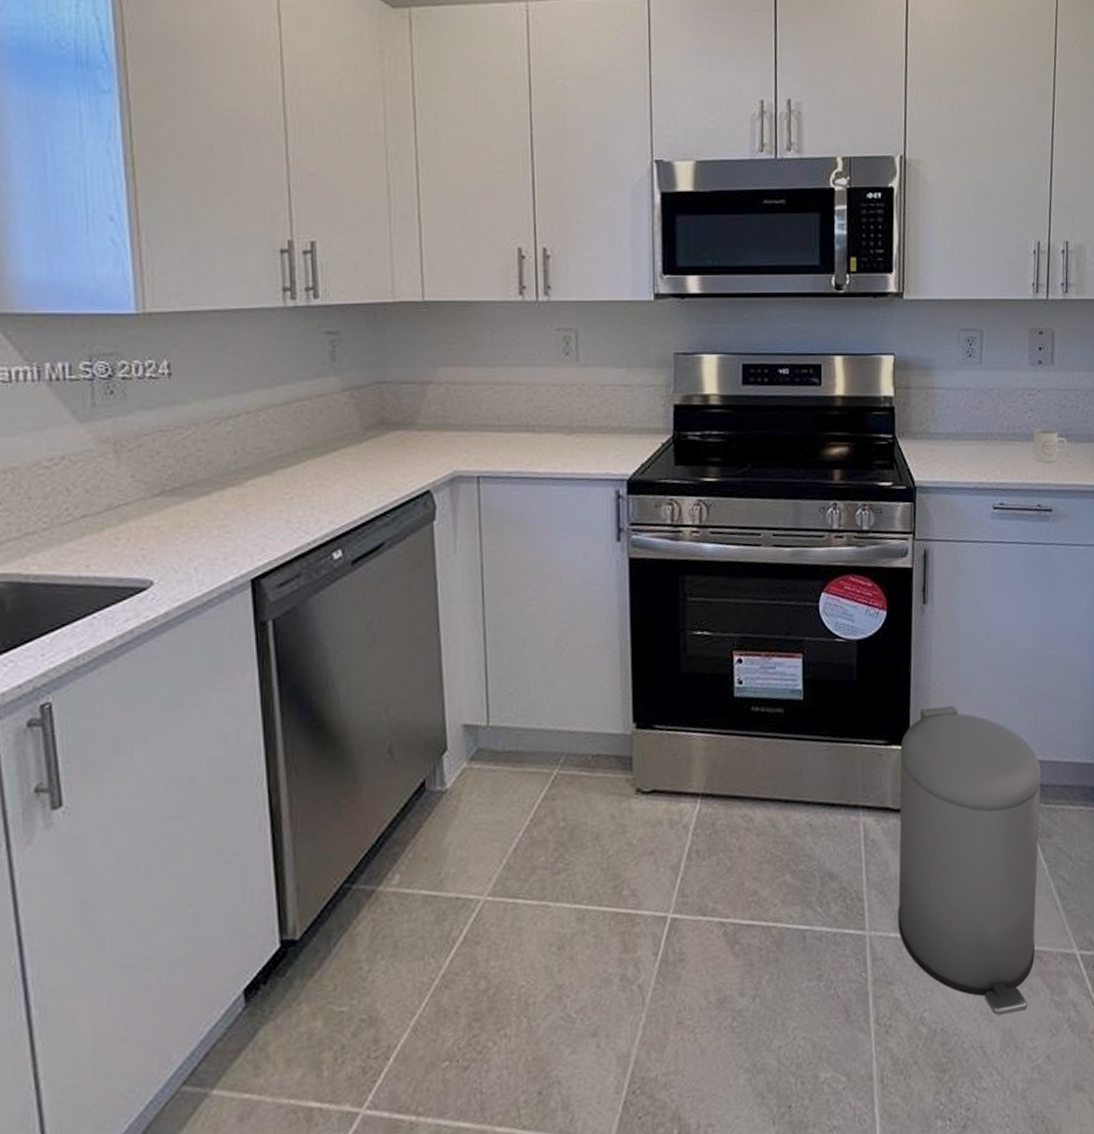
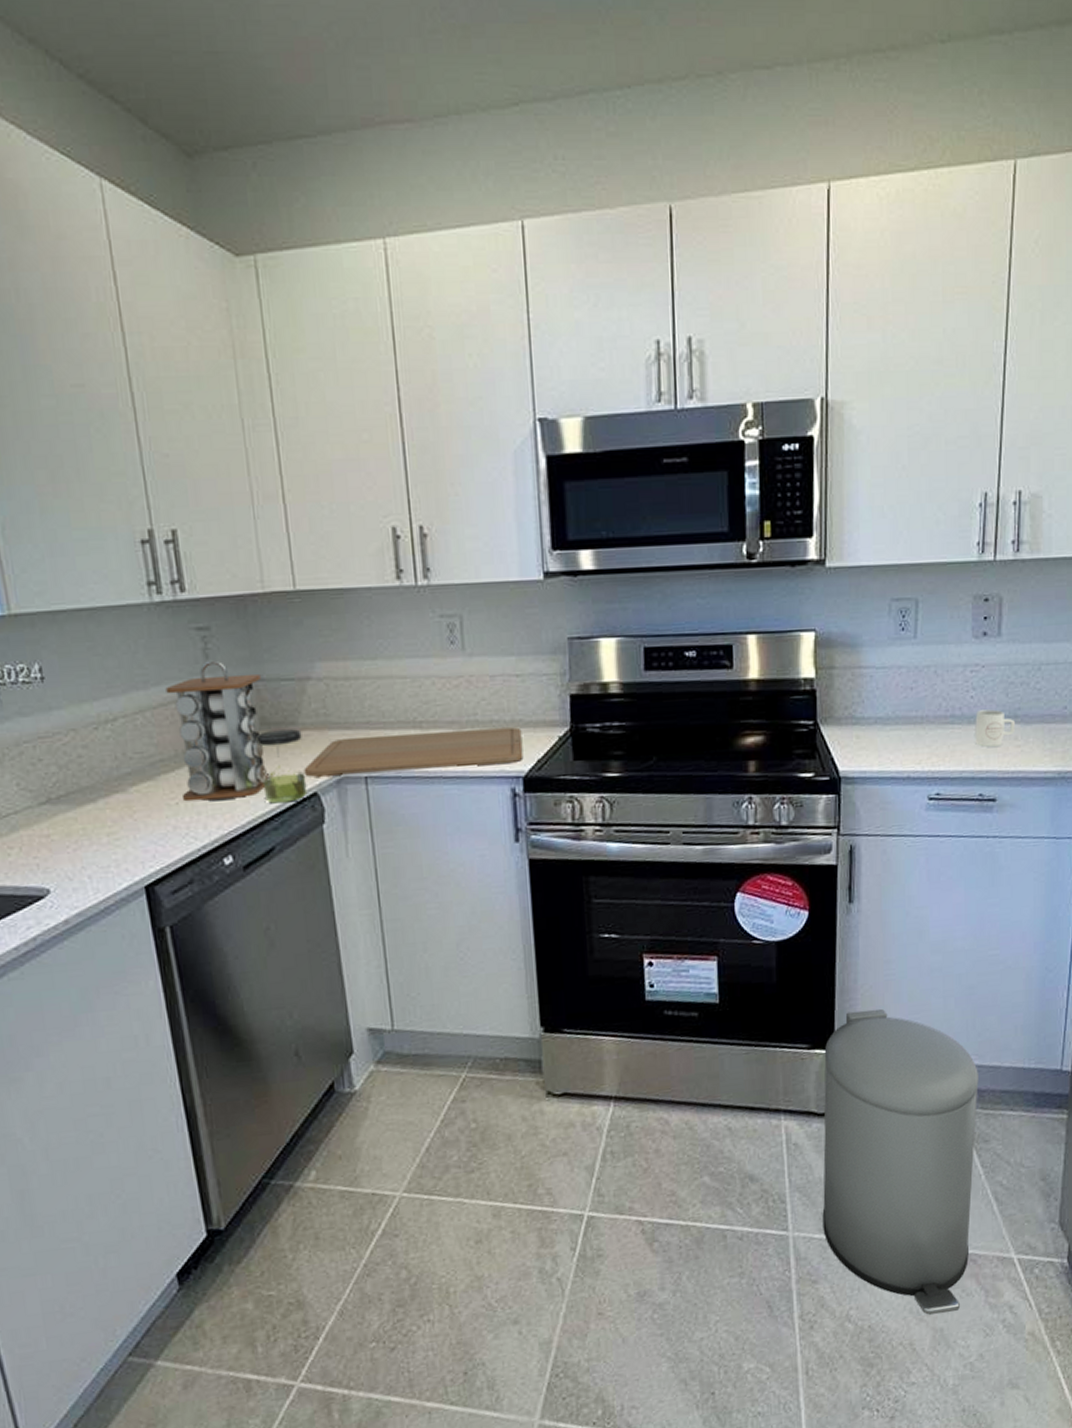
spice rack: none [291,362,390,497] -> present [165,660,274,802]
jar: none [375,429,421,500] -> present [256,729,308,804]
chopping board: none [419,433,628,476] -> present [303,727,524,777]

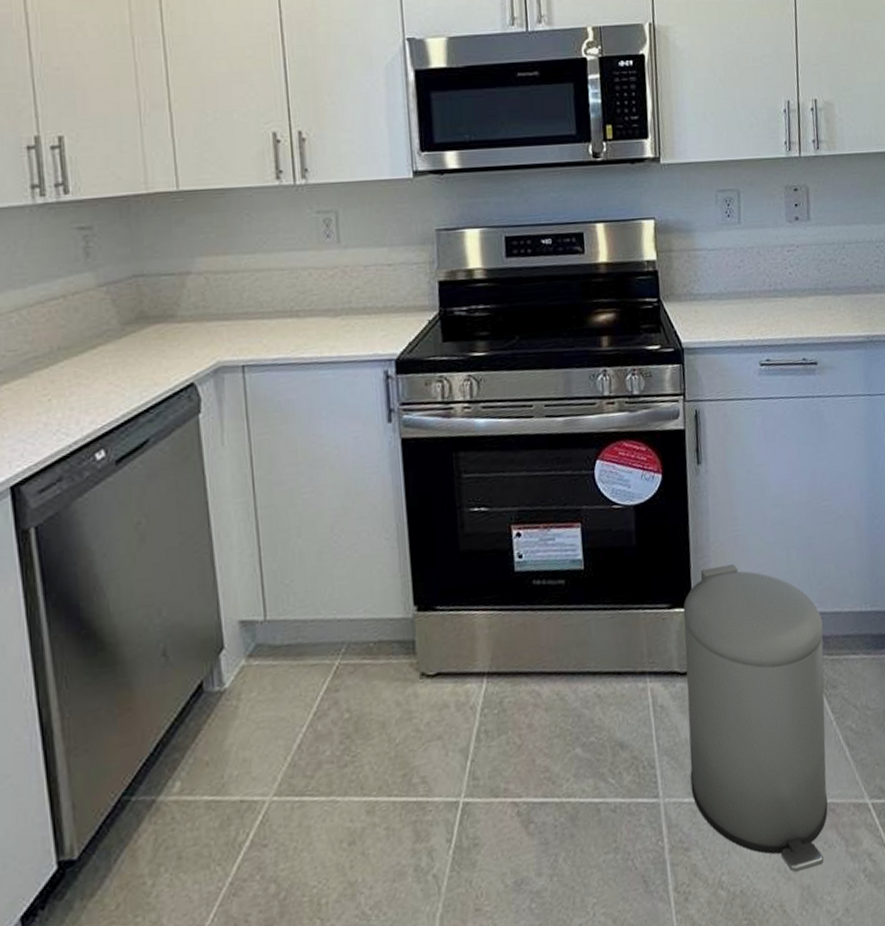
spice rack: present [165,660,274,802] -> none [44,258,151,398]
jar: present [256,729,308,804] -> none [134,322,184,396]
chopping board: present [303,727,524,777] -> none [181,313,396,368]
mug: present [975,709,1015,747] -> none [794,283,828,317]

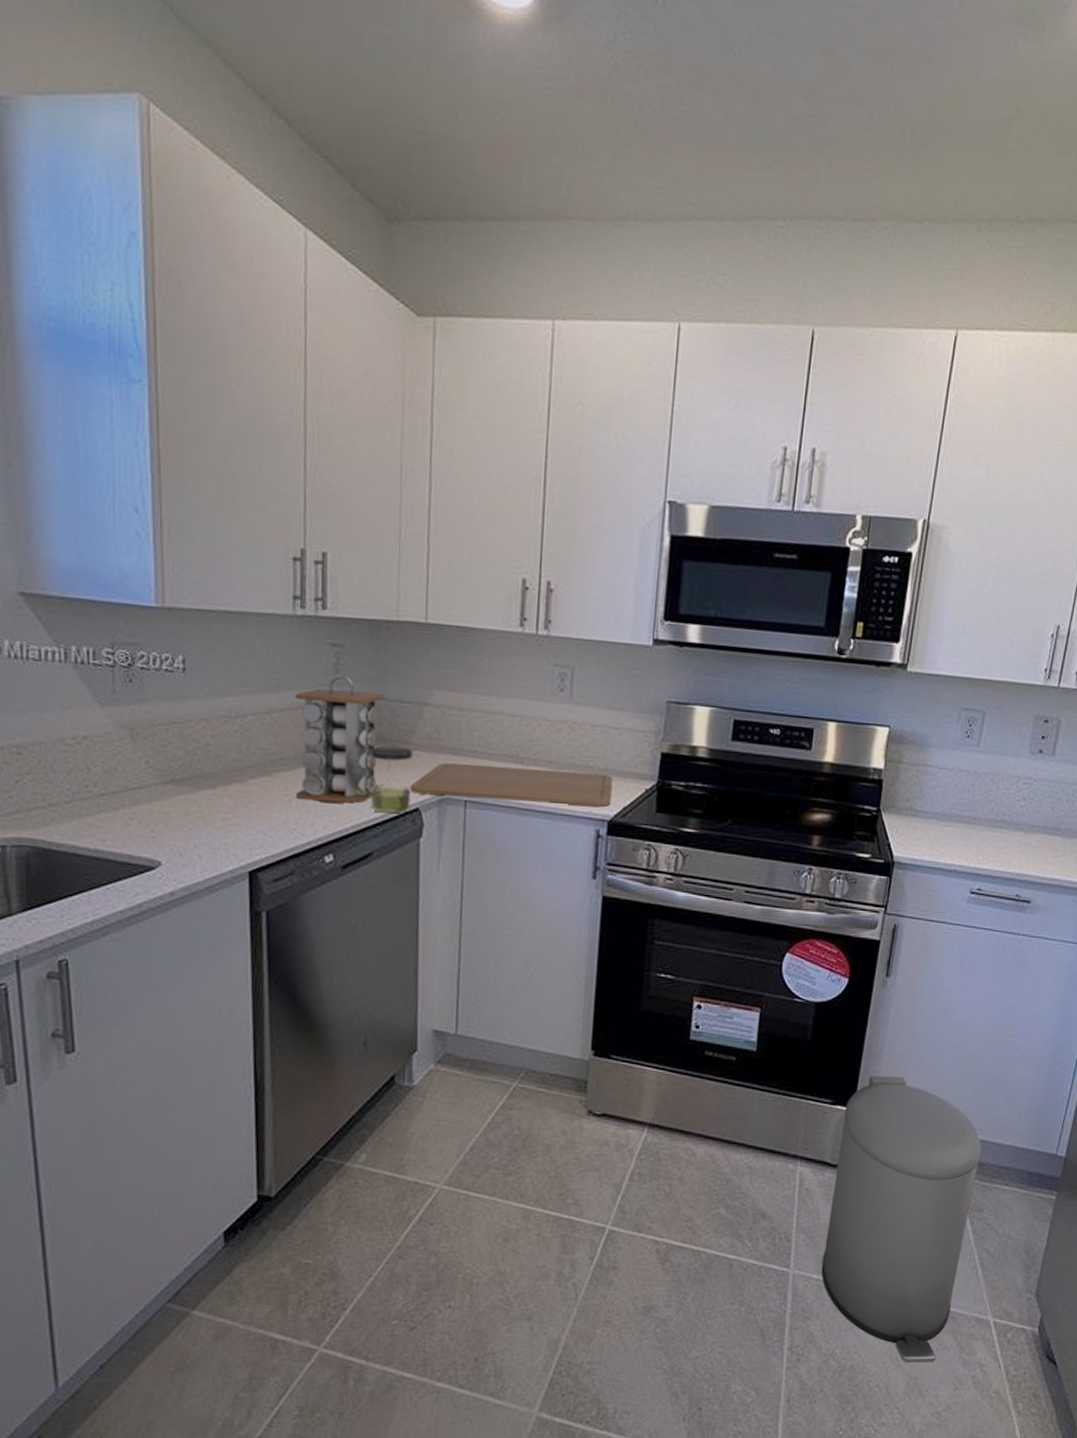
spice rack: none [44,258,151,398] -> present [295,674,383,804]
jar: none [134,322,184,396] -> present [370,746,413,814]
chopping board: none [181,313,396,368] -> present [410,762,613,806]

